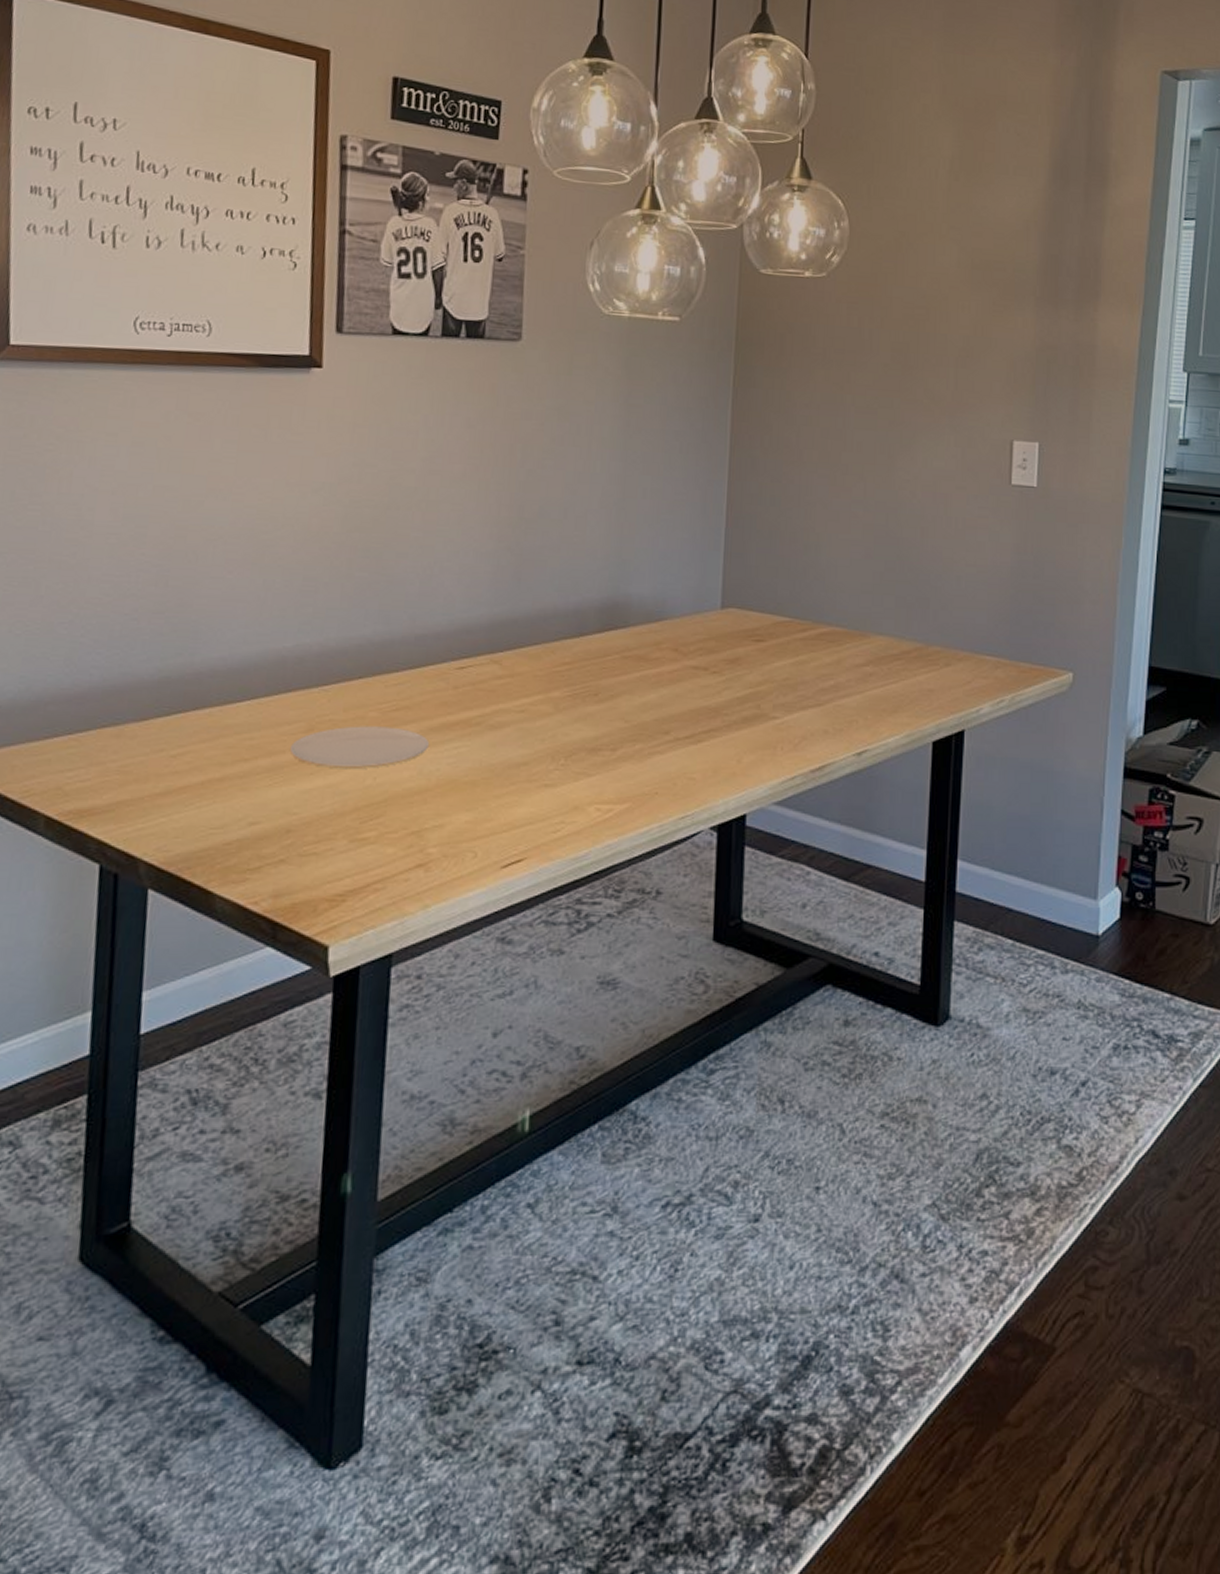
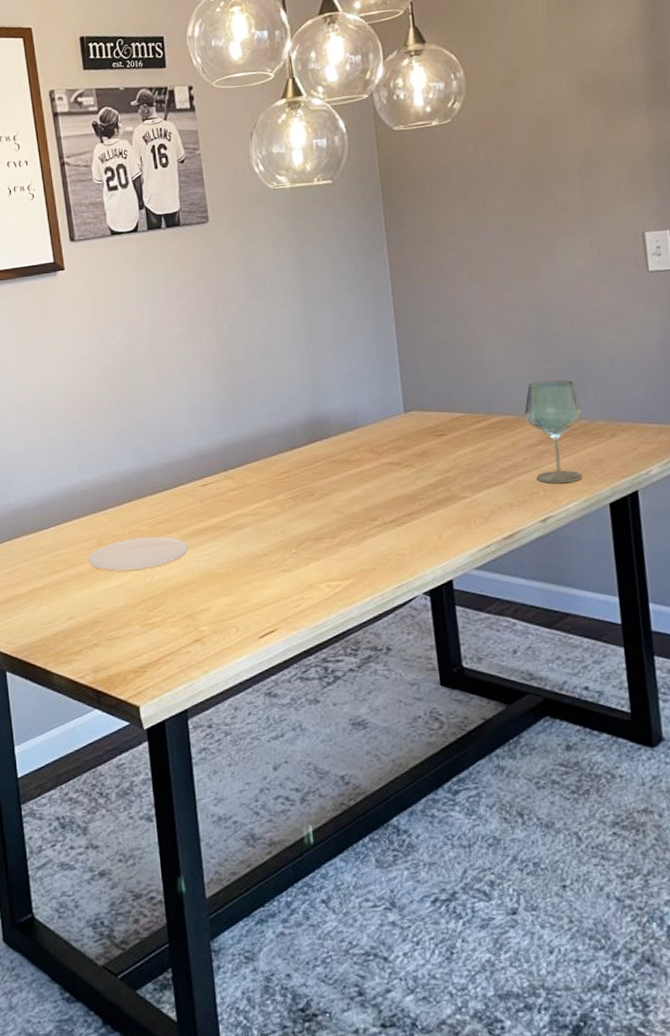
wine glass: none [856,592,919,714] -> present [524,379,583,484]

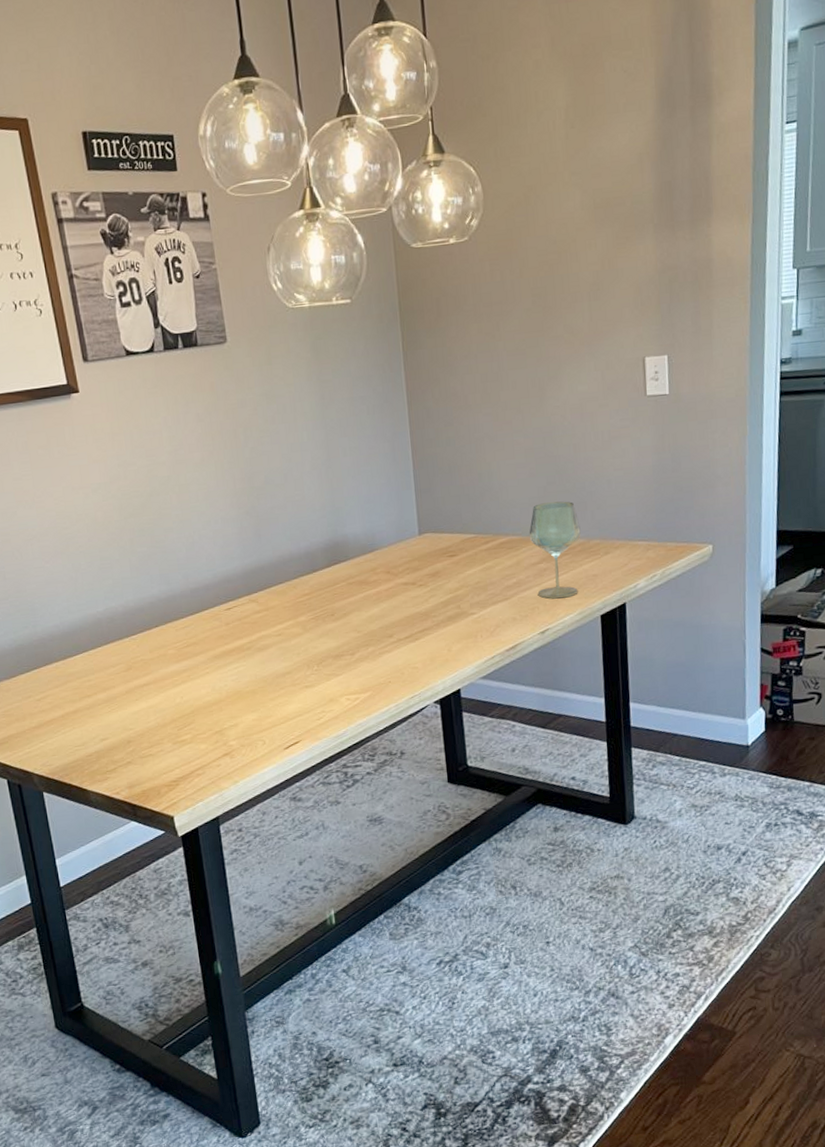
plate: present [87,536,190,572] -> none [117,659,217,694]

